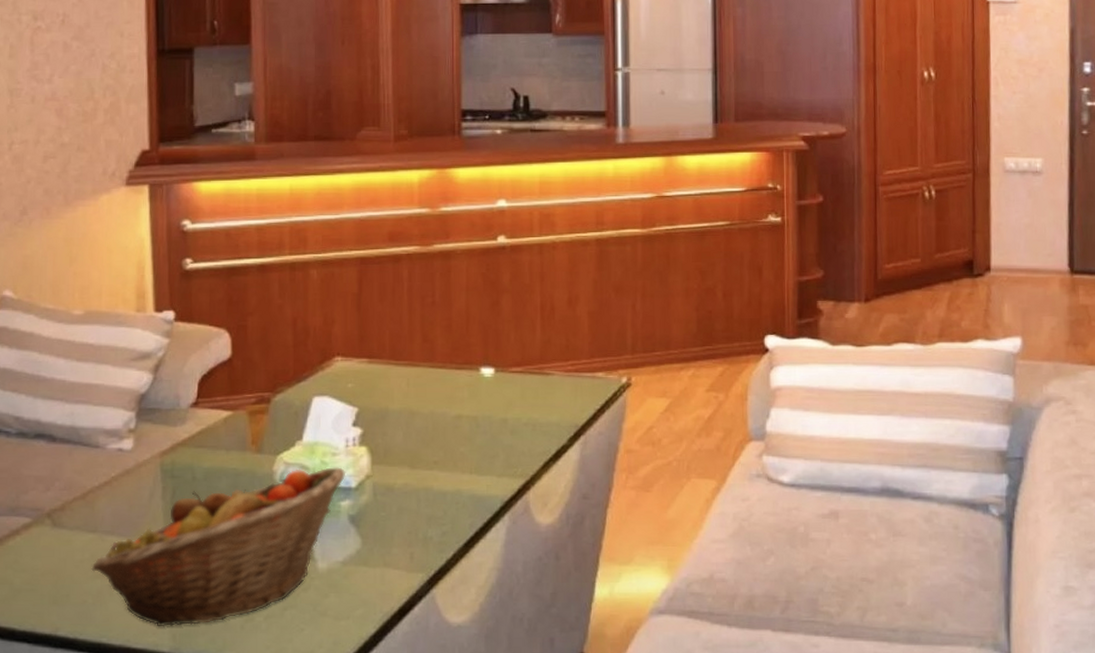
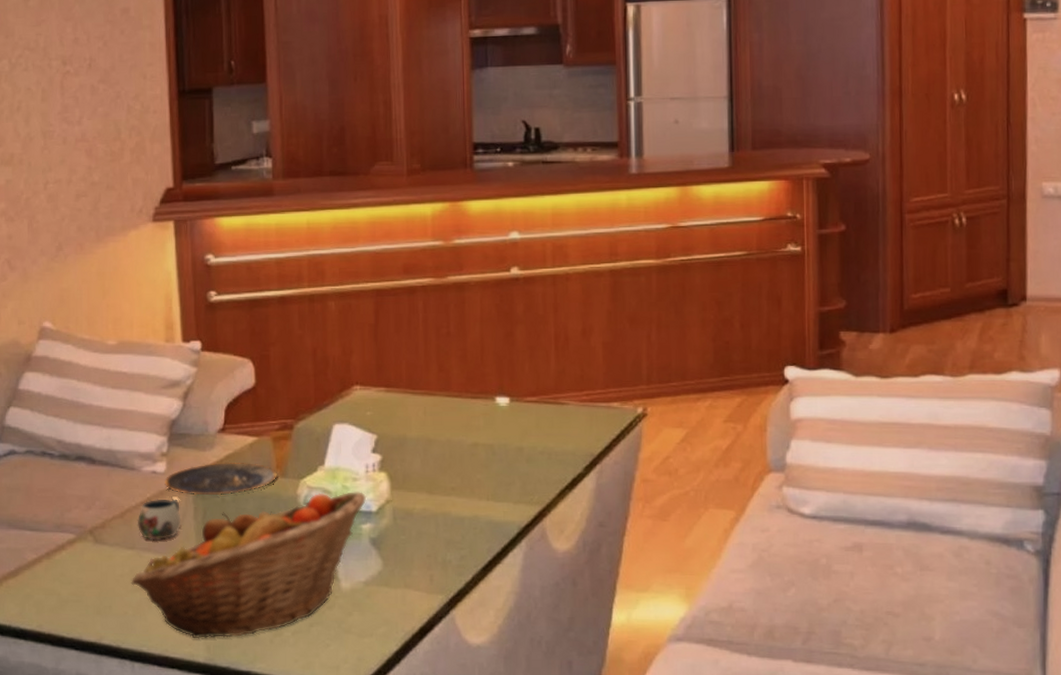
mug: none [99,478,148,523] -> present [137,499,181,541]
plate: none [131,439,252,474] -> present [165,463,277,496]

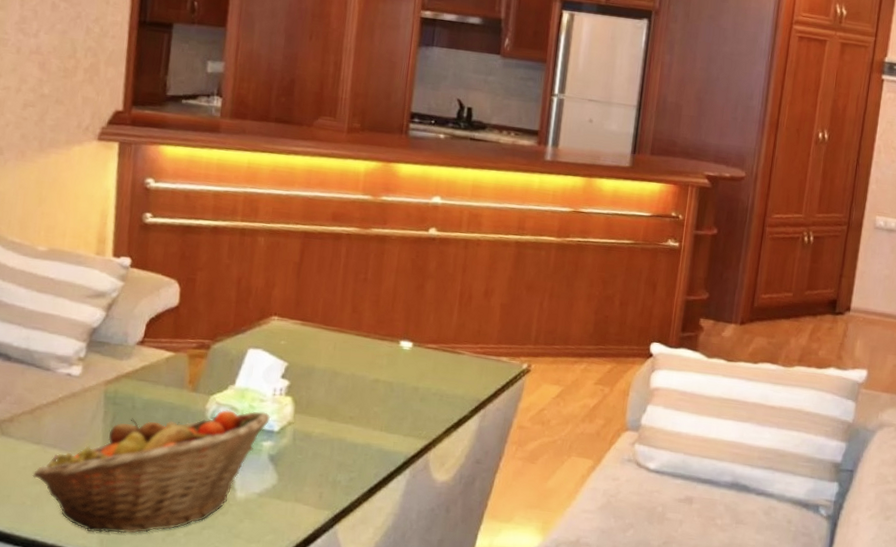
mug: present [137,499,181,541] -> none [45,399,91,439]
plate: present [165,463,277,496] -> none [78,372,189,403]

